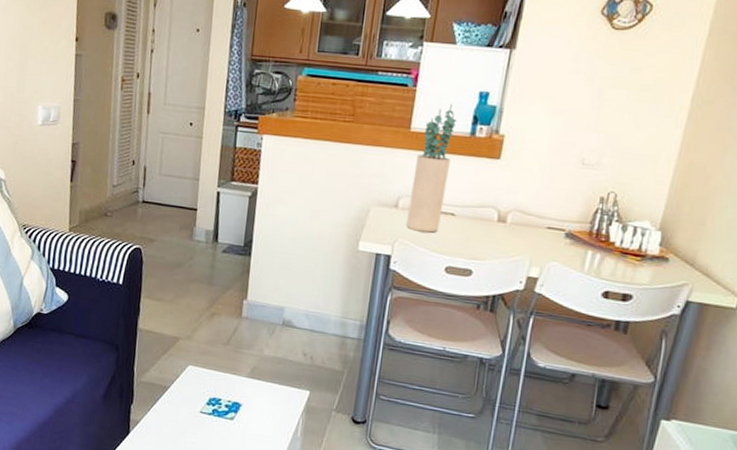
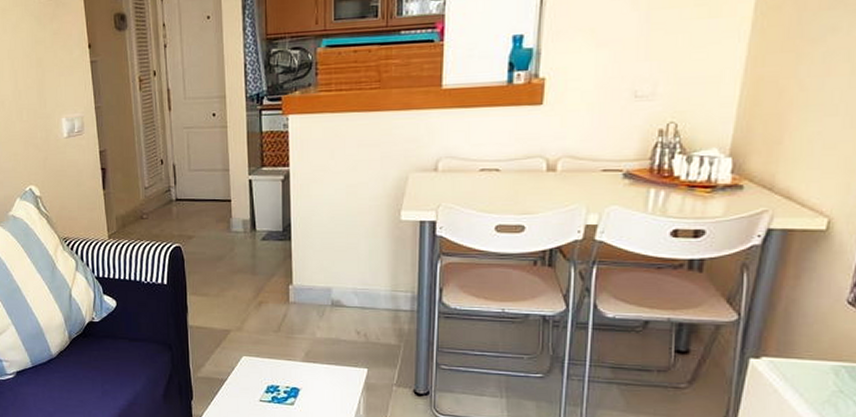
vase: present [406,104,456,233] -> none [449,54,490,193]

